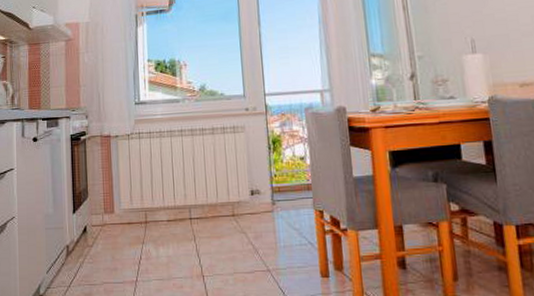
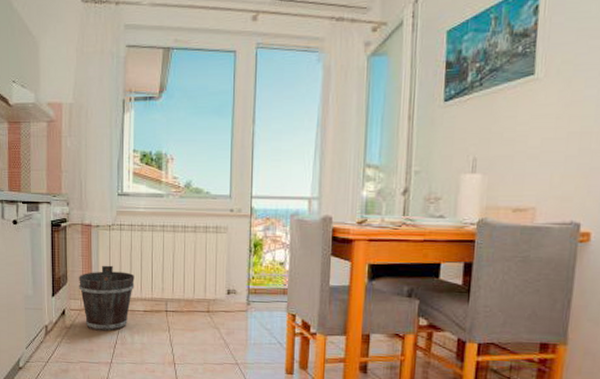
bucket: none [100,175,157,247] -> present [79,265,135,332]

